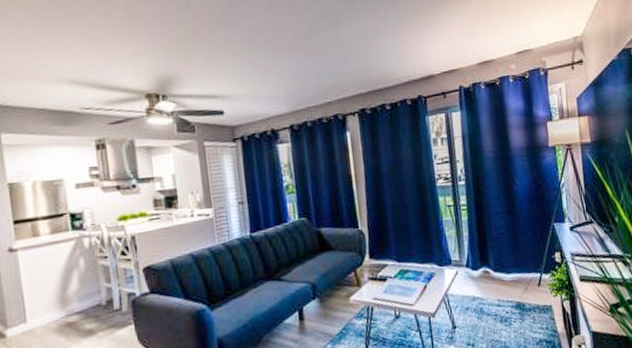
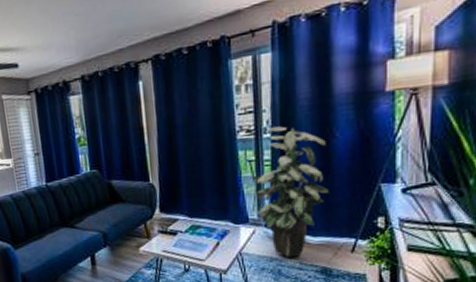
indoor plant: none [449,174,517,296] -> present [249,126,330,258]

